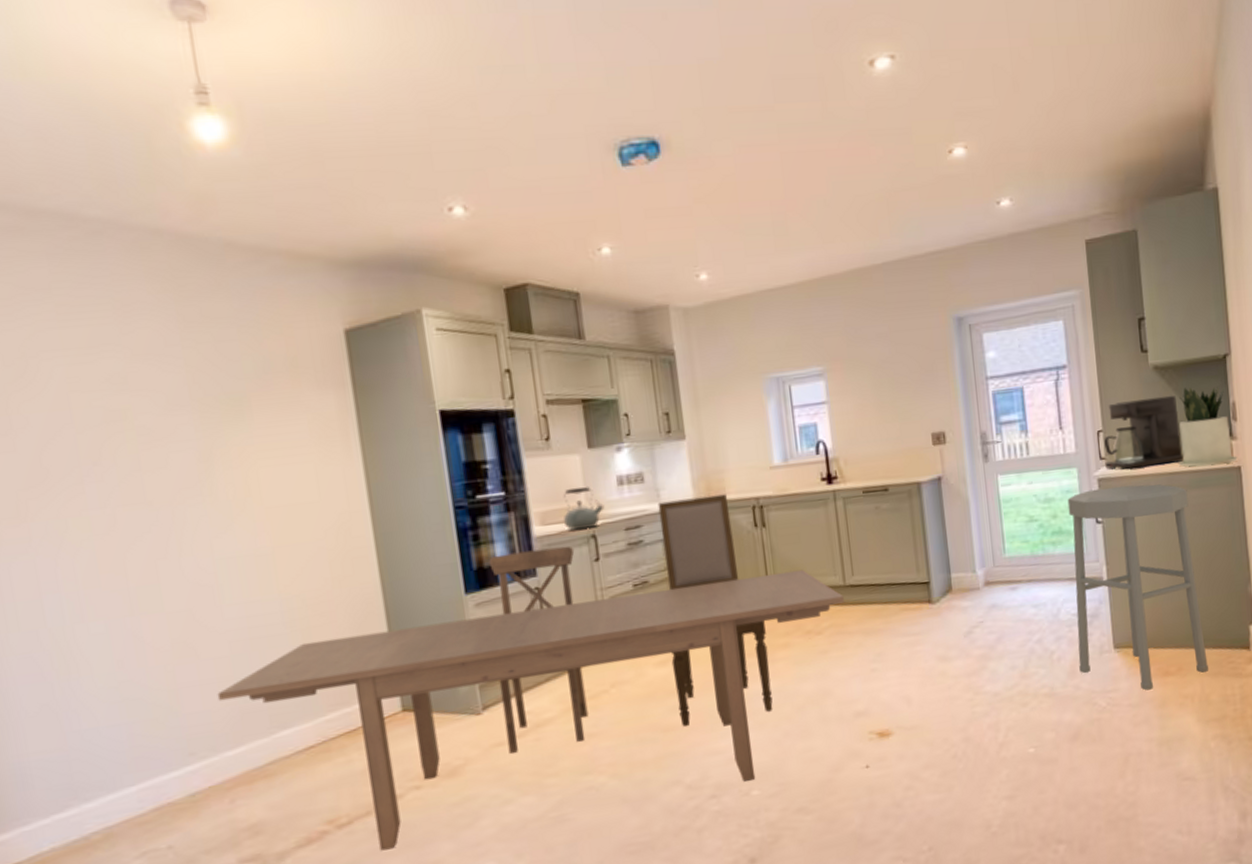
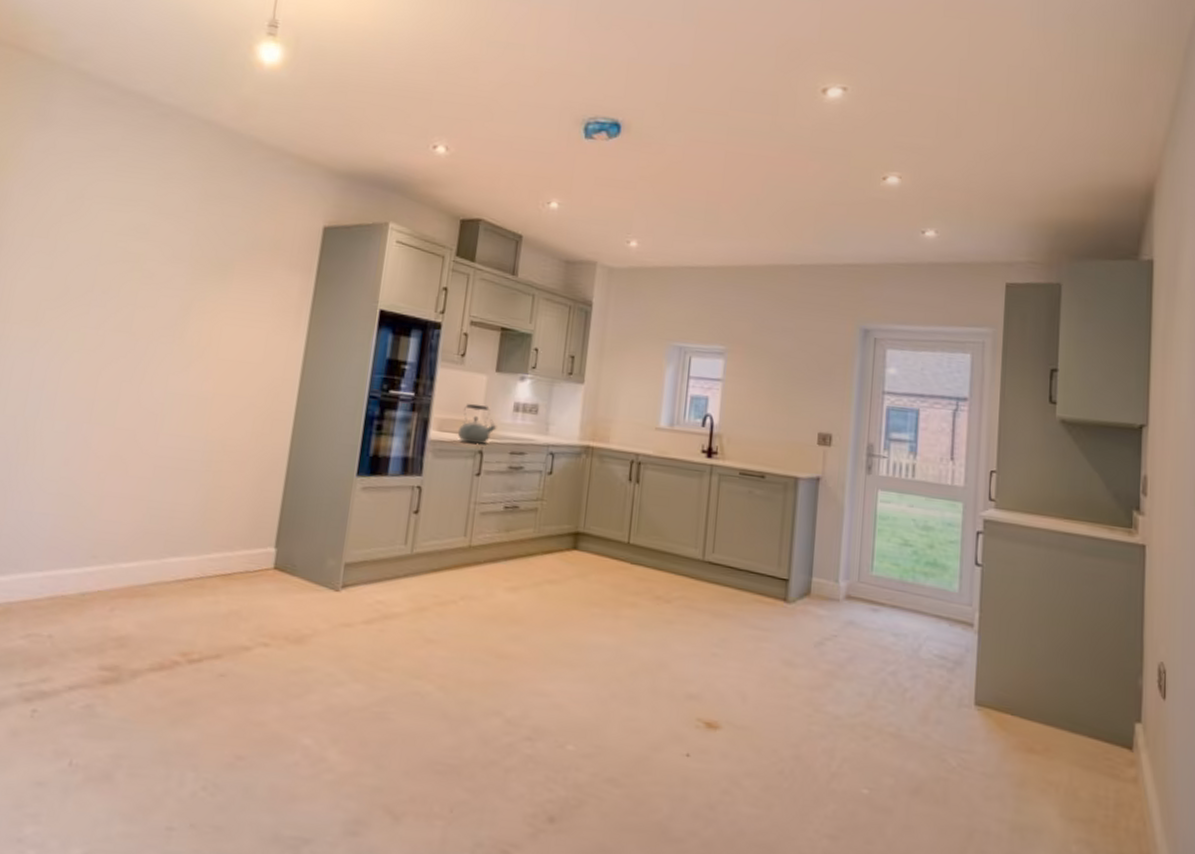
dining table: present [217,569,844,851] -> none [130,483,700,733]
dining chair: present [488,545,589,754] -> none [353,448,461,644]
dining chair: present [658,494,773,727] -> none [516,436,618,668]
bar stool: present [1067,484,1208,691] -> none [932,528,1081,765]
coffee maker: present [1104,395,1184,470] -> none [994,446,1082,524]
planter: present [1178,383,1238,468] -> none [1074,449,1143,540]

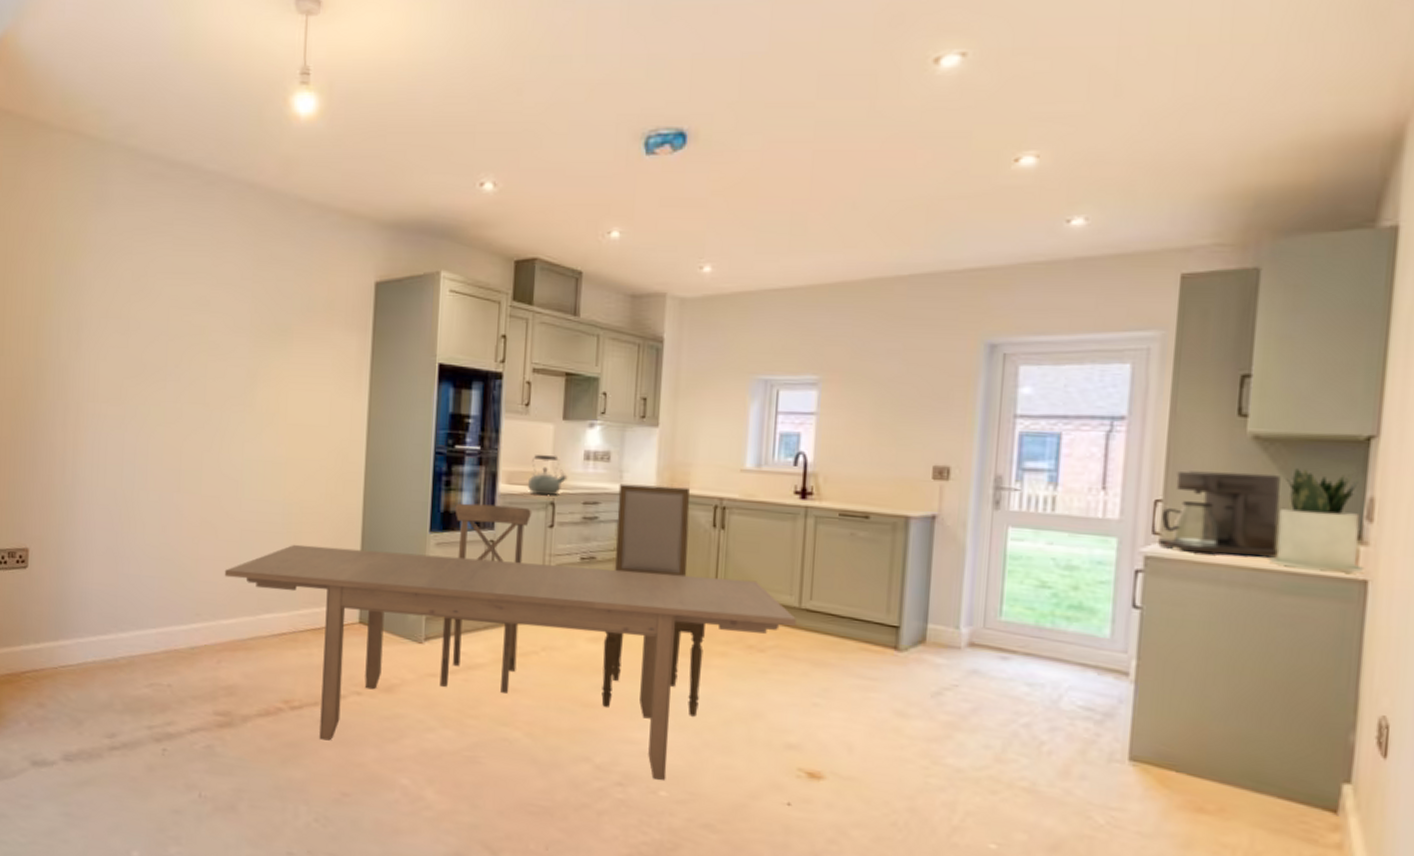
dining table: none [130,483,700,733] -> present [224,544,796,780]
dining chair: none [353,448,461,644] -> present [439,503,533,693]
dining chair: none [516,436,618,668] -> present [601,483,705,717]
coffee maker: none [994,446,1082,524] -> present [1158,470,1281,558]
planter: none [1074,449,1143,540] -> present [1268,468,1365,575]

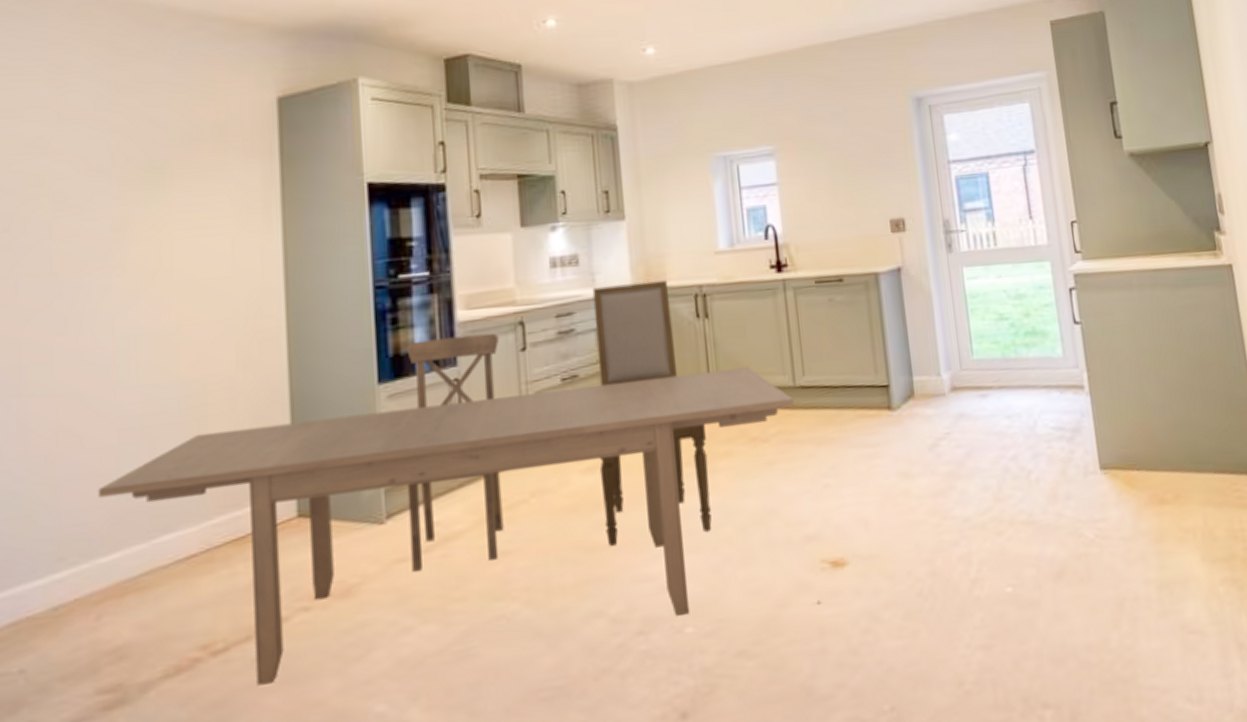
kettle: present [527,454,568,496] -> none [489,267,535,316]
coffee maker: present [1158,470,1281,558] -> none [1078,184,1168,265]
planter: present [1268,468,1365,575] -> none [1159,172,1228,265]

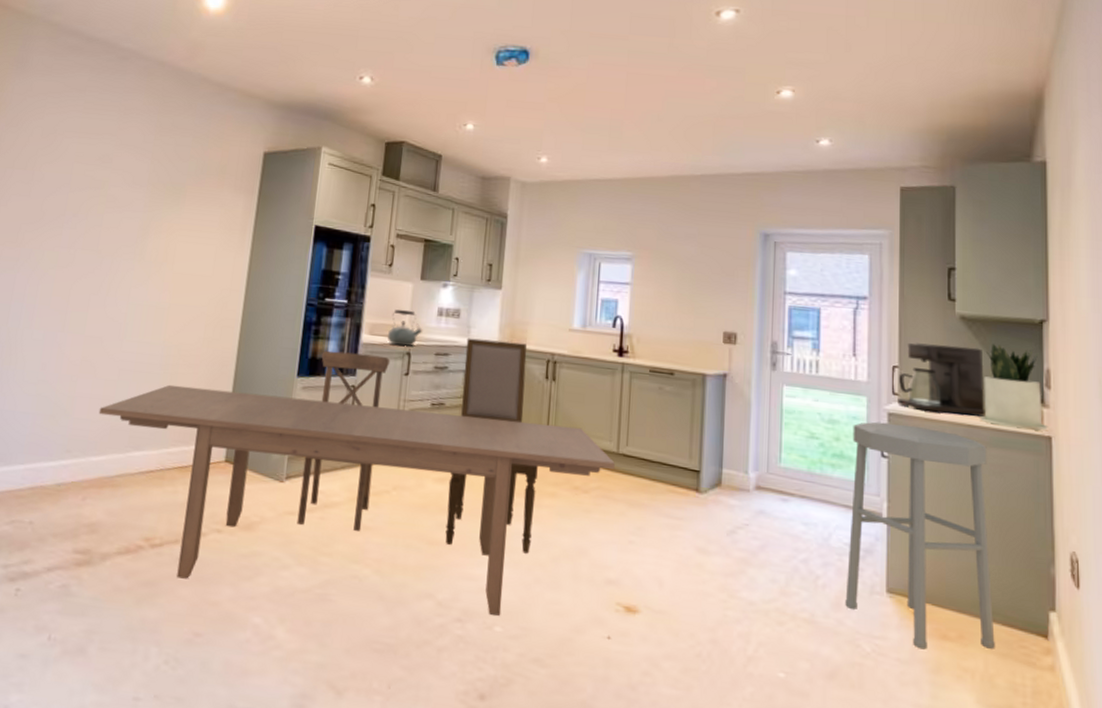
kettle: none [489,267,535,316] -> present [387,309,423,347]
bar stool: none [1040,282,1211,522] -> present [845,421,995,651]
coffee maker: none [1078,184,1168,265] -> present [897,342,985,416]
planter: none [1159,172,1228,265] -> present [979,344,1048,432]

